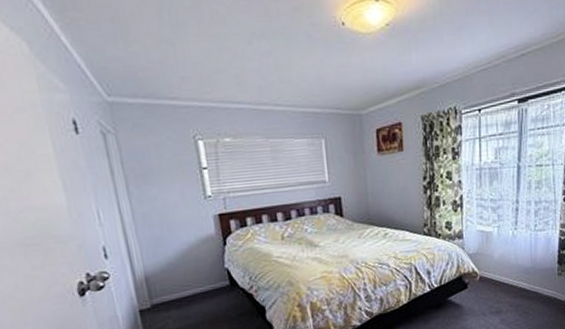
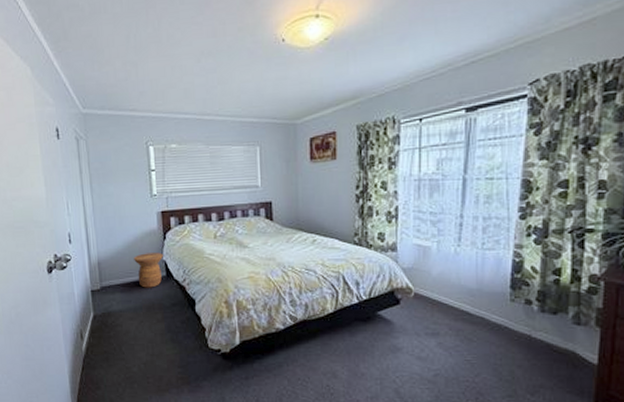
side table: none [190,260,225,301] -> present [134,252,163,288]

